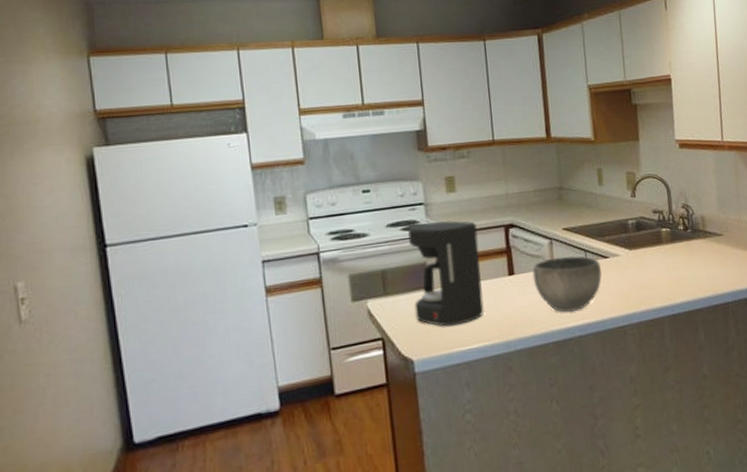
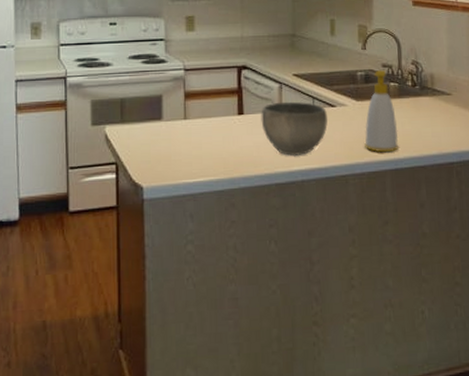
coffee maker: present [408,220,484,327] -> none [148,58,213,158]
soap bottle: none [639,215,674,300] -> present [364,69,399,153]

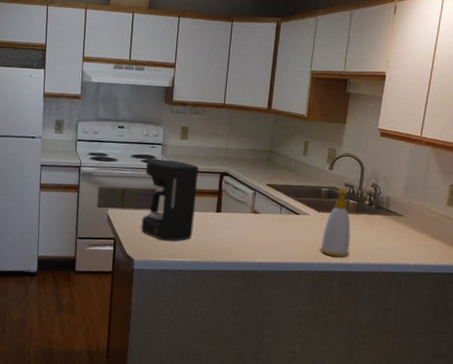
coffee maker: none [148,58,213,158] -> present [141,159,199,241]
bowl: present [261,101,328,156] -> none [235,205,292,251]

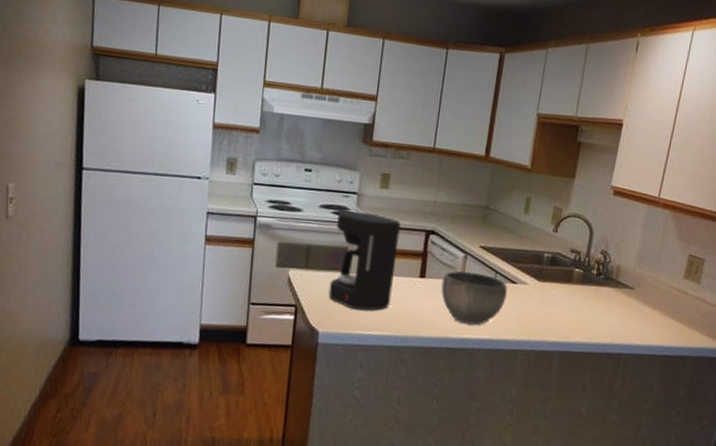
bowl: none [235,205,292,251] -> present [441,271,507,325]
soap bottle: present [320,188,351,258] -> none [538,254,575,335]

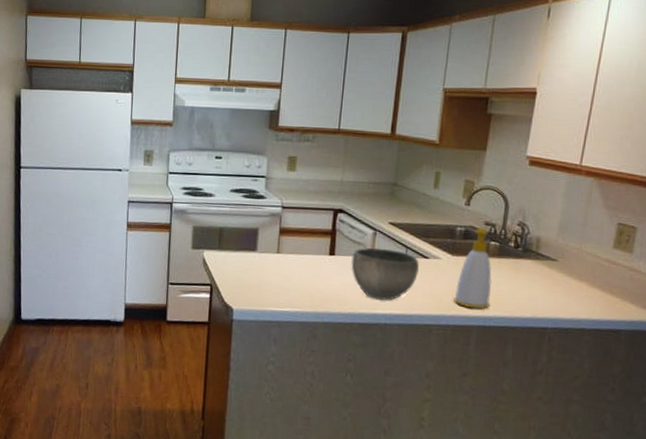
coffee maker: present [328,211,401,311] -> none [241,194,309,288]
soap bottle: none [538,254,575,335] -> present [454,227,492,309]

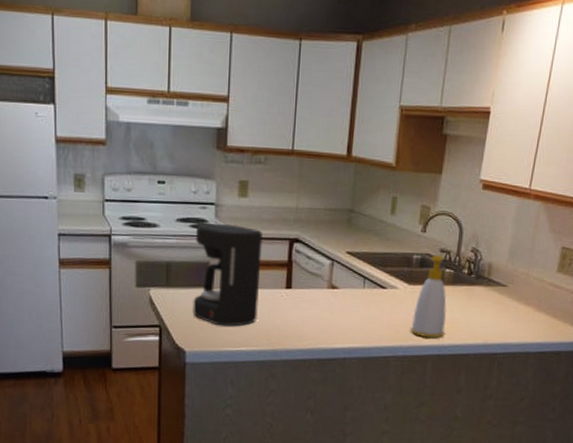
coffee maker: none [241,194,309,288] -> present [192,223,263,327]
bowl: present [351,247,419,300] -> none [309,279,377,334]

